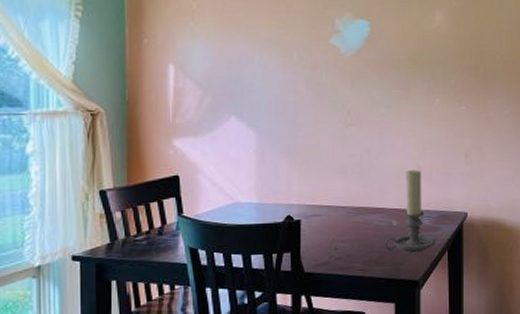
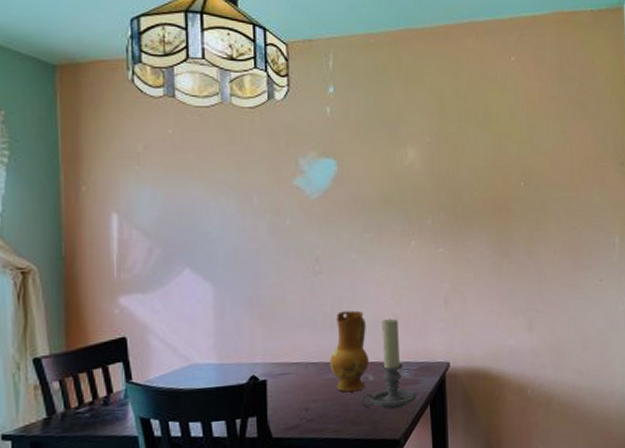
ceramic jug: none [357,161,394,235] -> present [329,310,370,393]

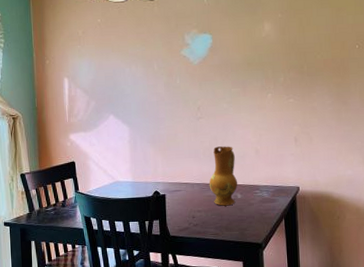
candle holder: present [361,318,417,409] -> none [232,152,274,220]

